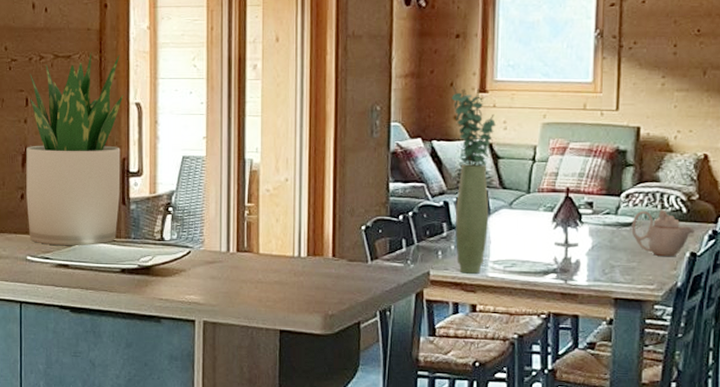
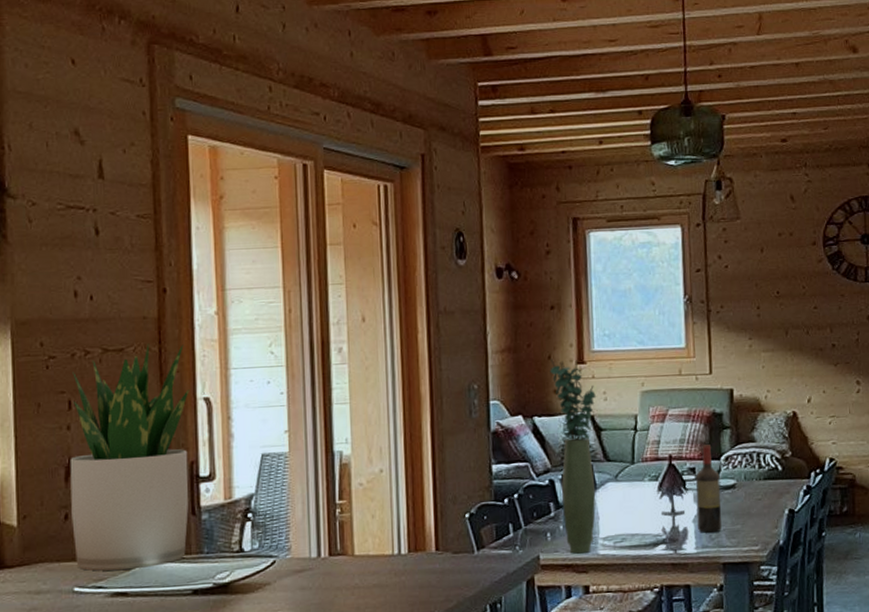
wine bottle: none [591,181,618,267] -> present [696,444,722,533]
teapot: present [631,209,695,257] -> none [733,469,791,516]

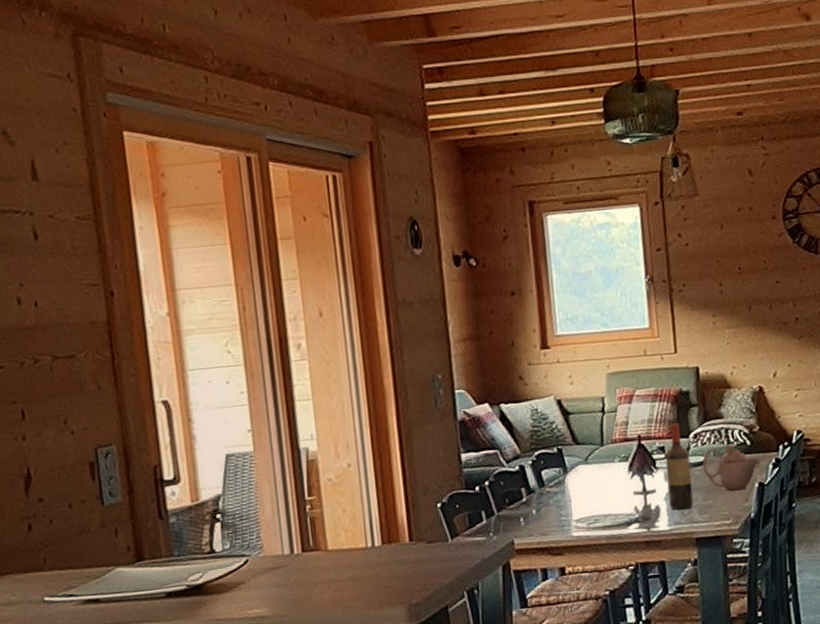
planter: present [70,343,189,571] -> none [23,348,156,580]
vase: present [550,358,597,554] -> none [514,344,568,537]
teapot: none [733,469,791,516] -> present [702,444,760,491]

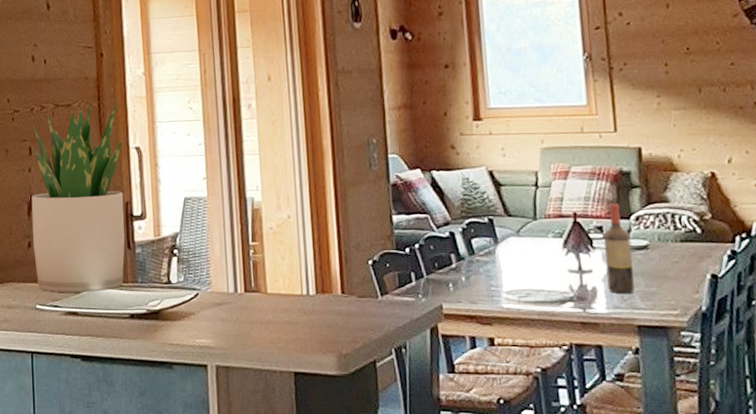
planter: none [23,348,156,580] -> present [31,100,125,293]
teapot: present [702,444,760,491] -> none [645,230,713,280]

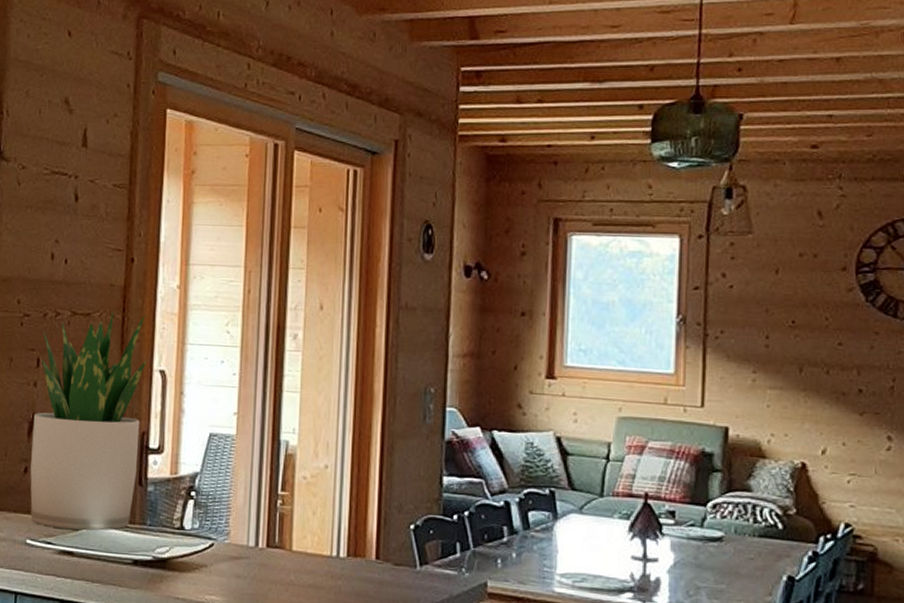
wine bottle: present [604,203,635,293] -> none [673,487,704,589]

